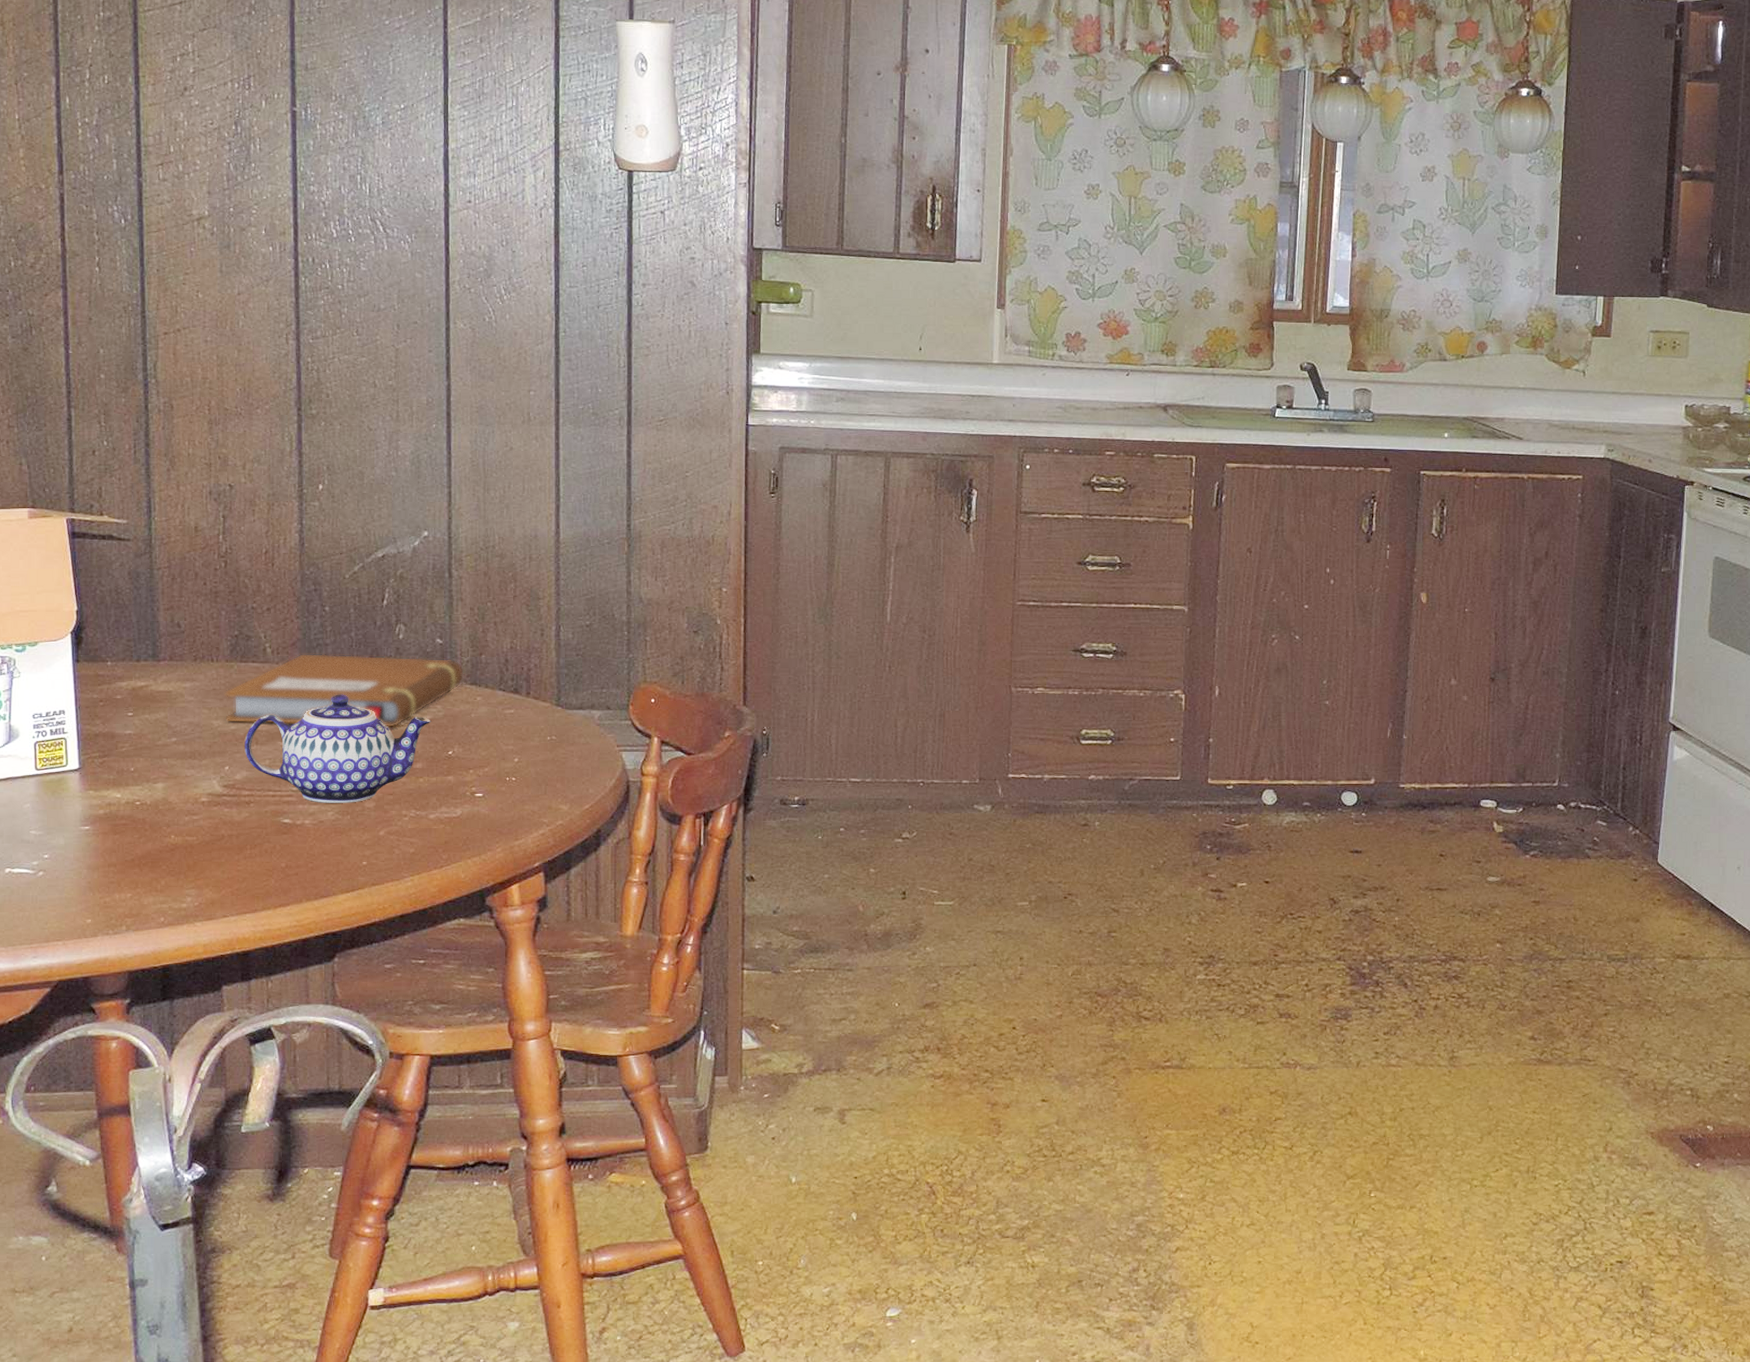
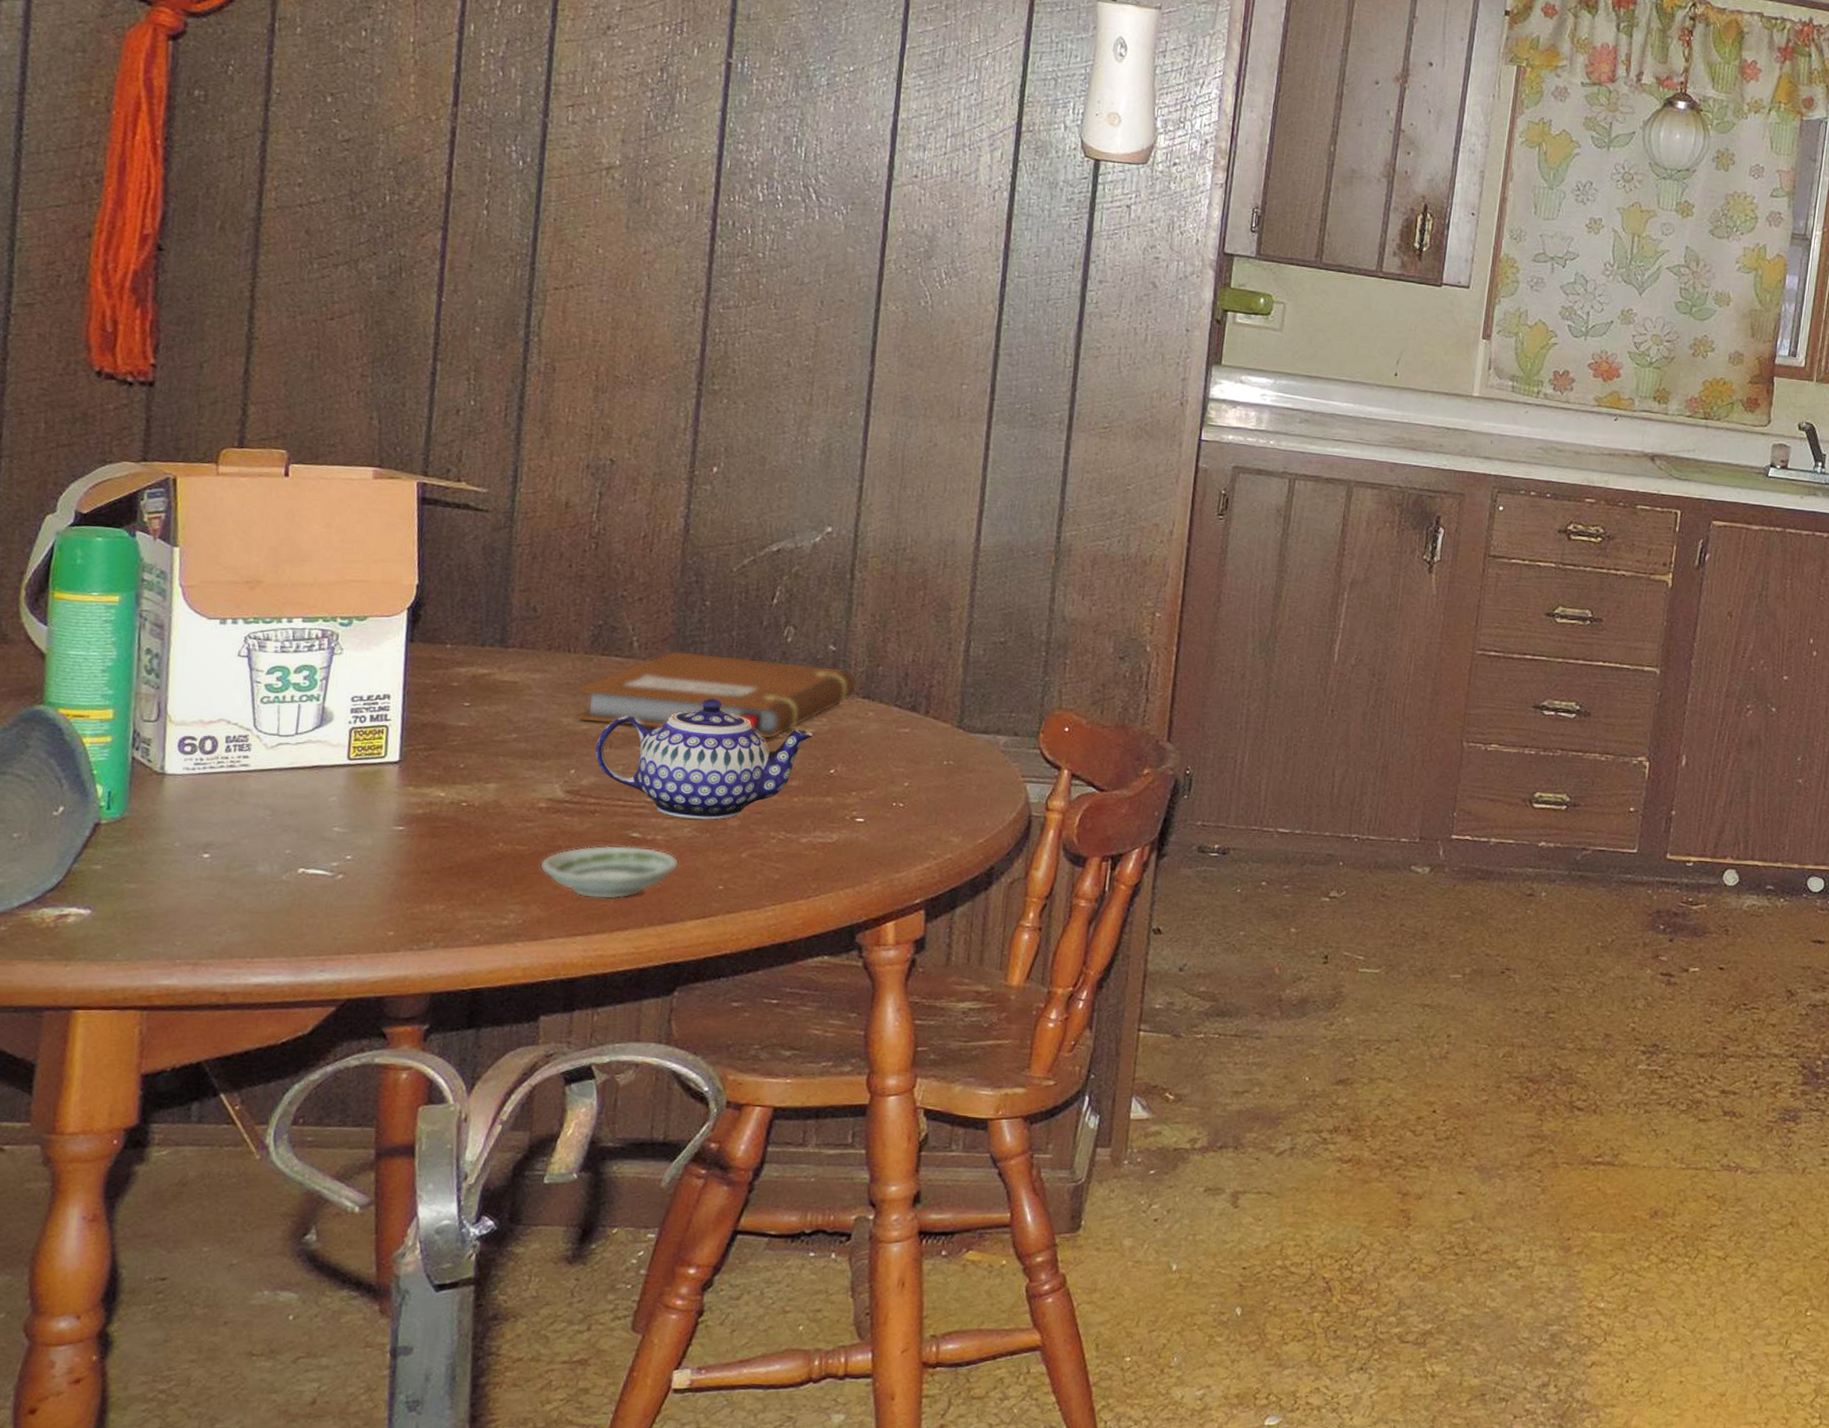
saucer: none [208,831,327,880] -> present [540,844,680,900]

